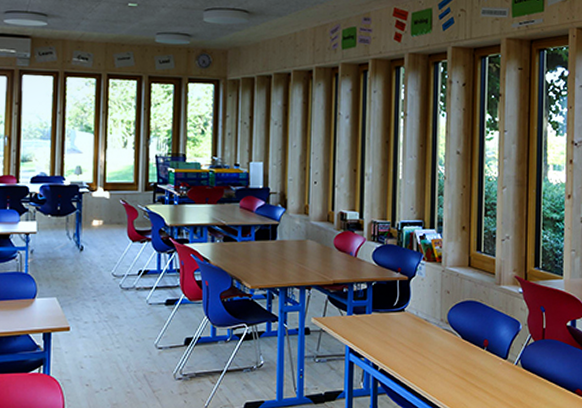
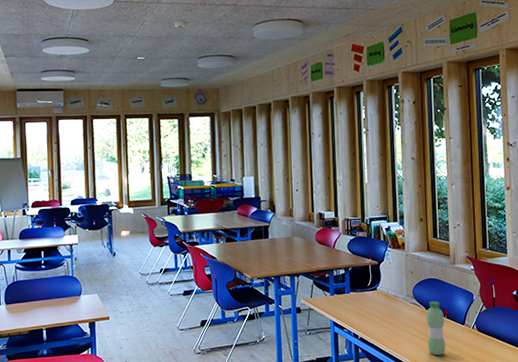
water bottle: none [461,329,483,396] -> present [426,301,446,356]

